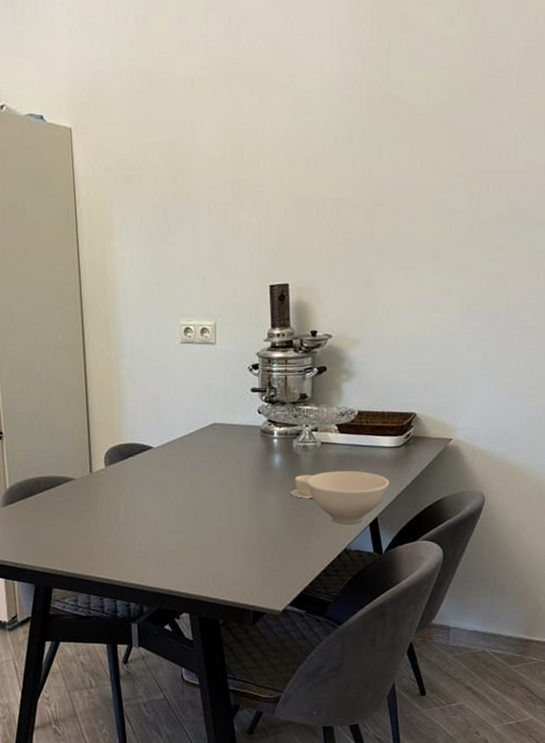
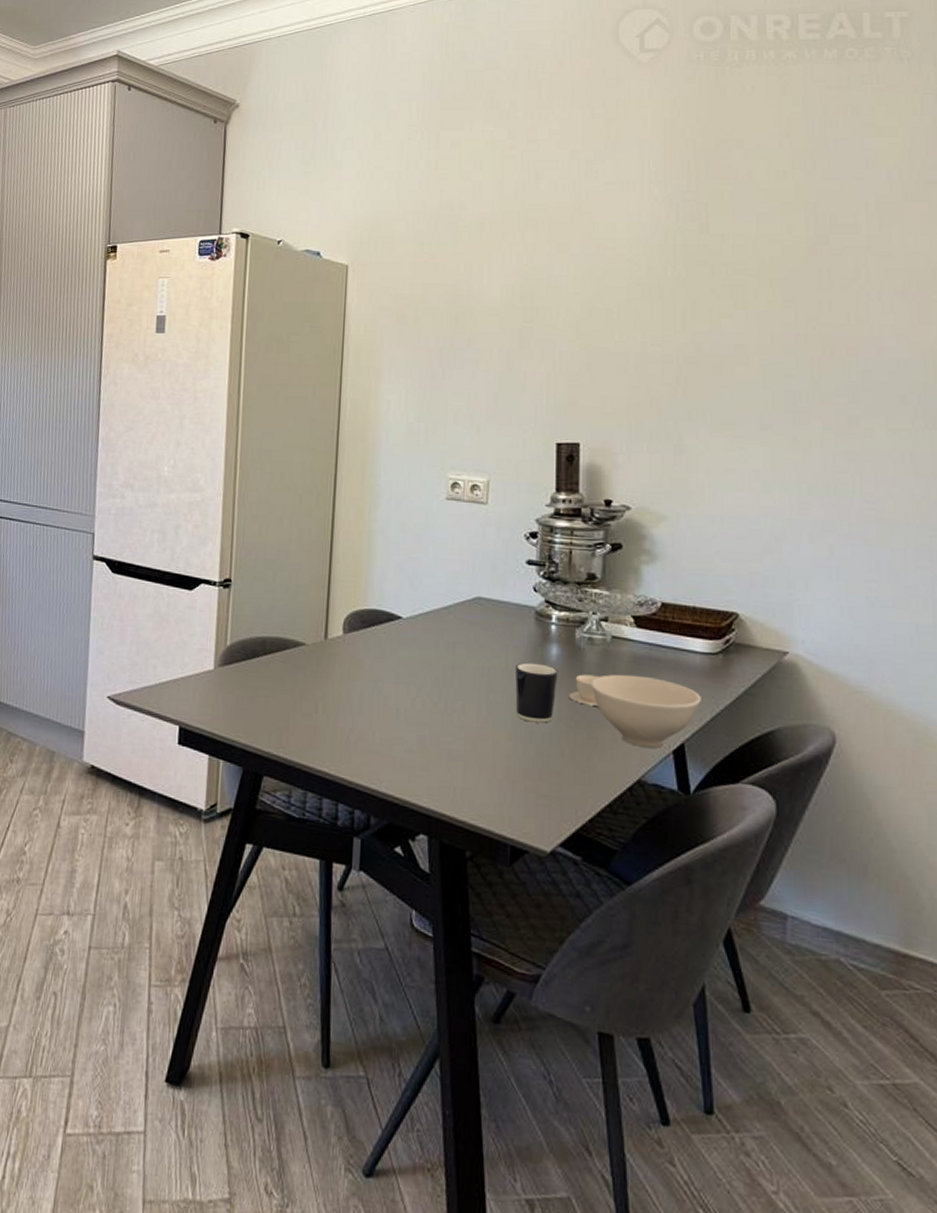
mug: none [248,471,281,517] -> present [515,662,558,723]

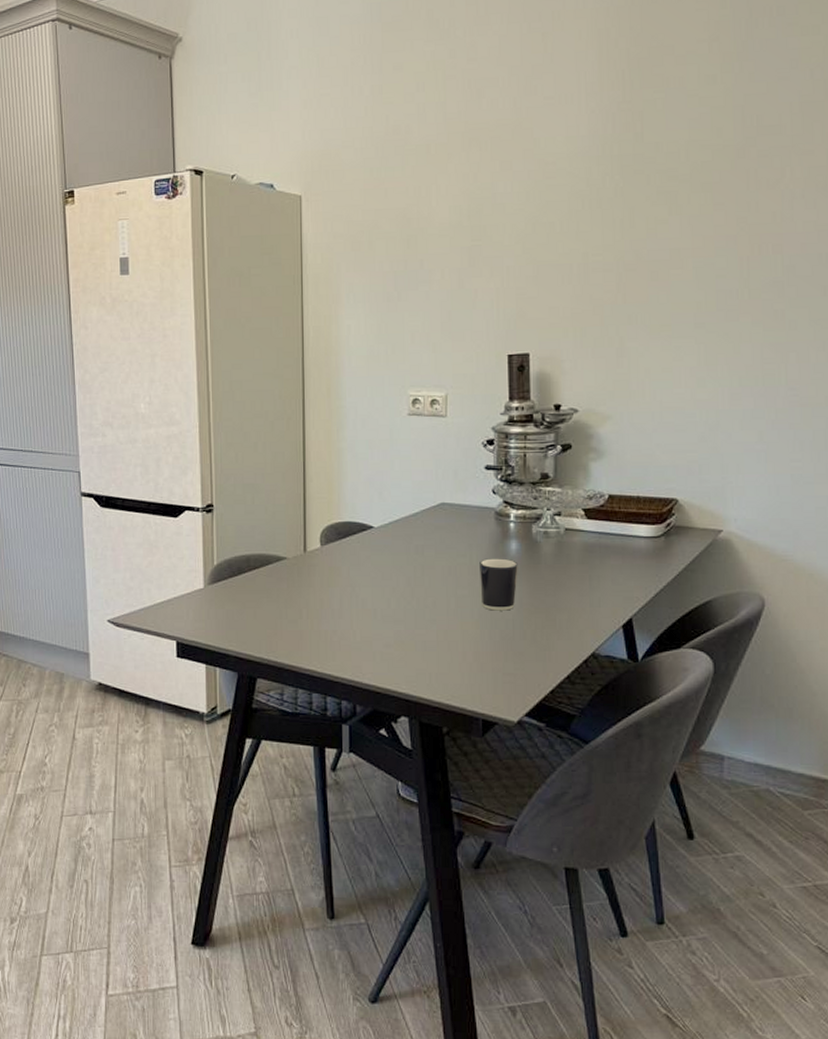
teacup: present [568,674,599,706] -> none [528,564,555,592]
bowl: present [590,674,701,748] -> none [547,561,646,624]

